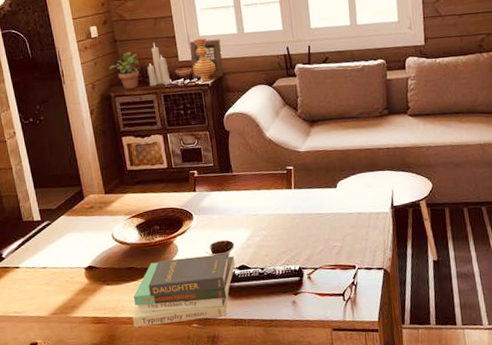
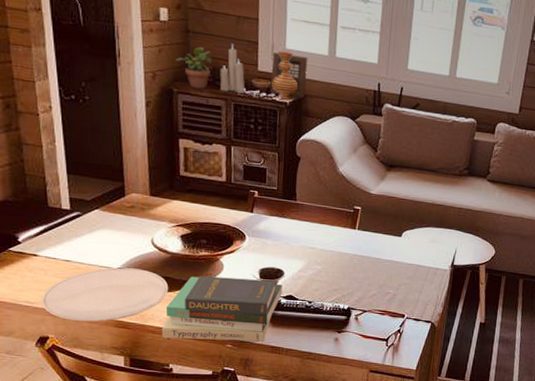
plate: none [27,264,133,324] -> present [41,267,169,323]

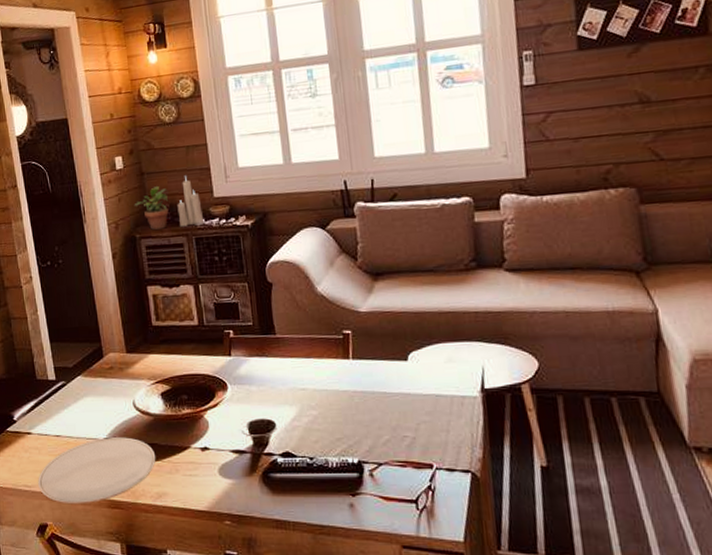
books: present [161,276,283,341] -> none [153,435,278,518]
picture frame: present [270,52,308,98] -> none [226,171,266,219]
vase: present [272,51,299,100] -> none [229,170,258,222]

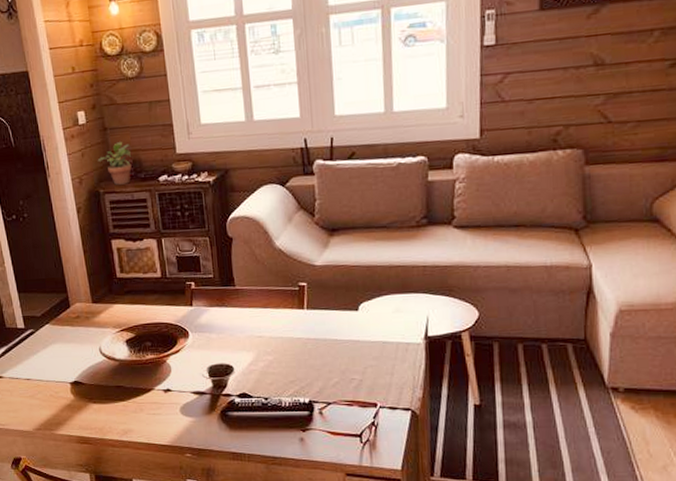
plate: present [38,437,156,505] -> none [10,380,122,441]
candle: present [177,175,205,227] -> none [140,131,167,183]

